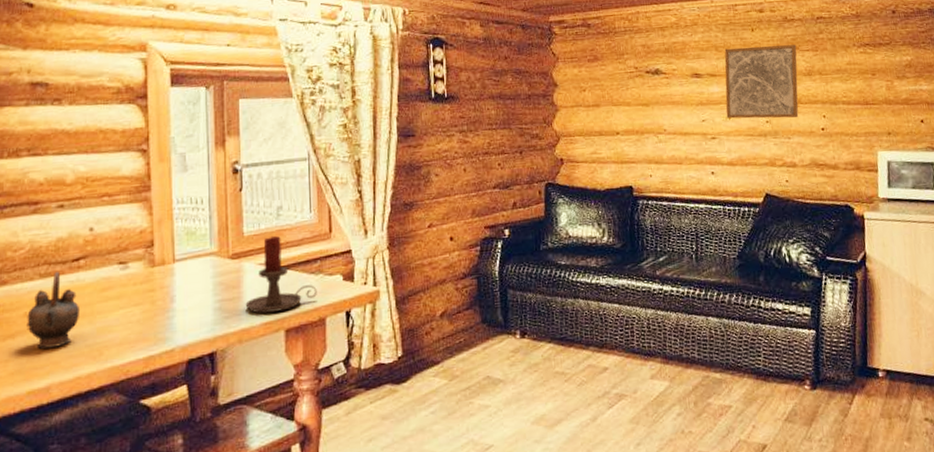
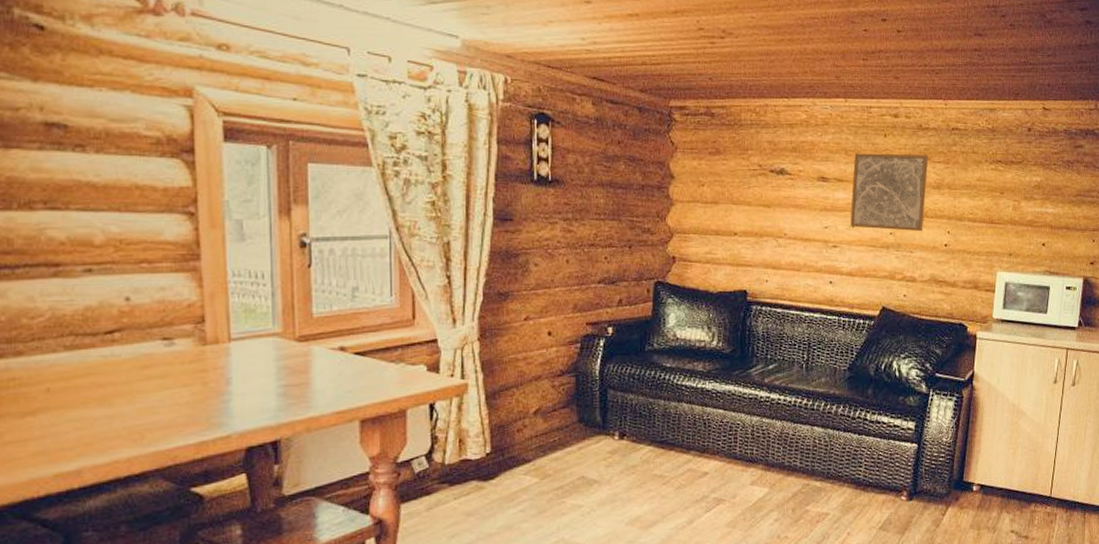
teapot: present [25,271,81,349] -> none [48,343,117,428]
candle holder: present [245,235,317,314] -> none [314,318,397,402]

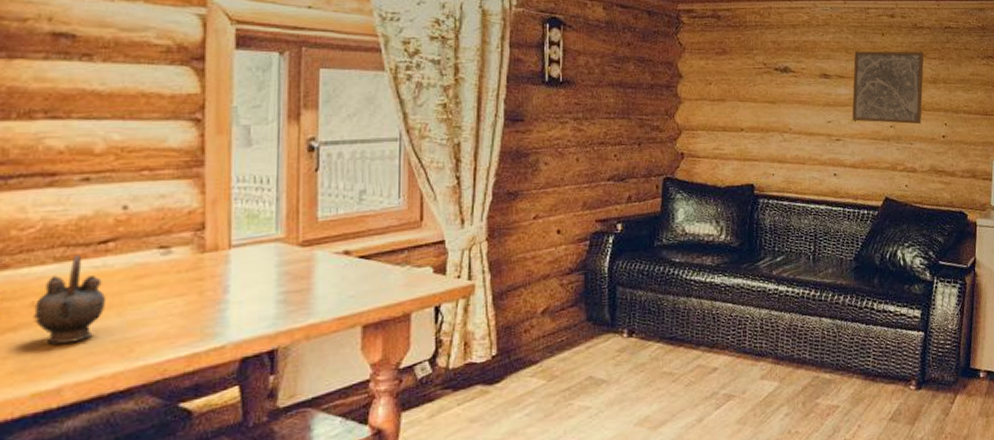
teapot: none [48,343,117,428] -> present [32,254,107,344]

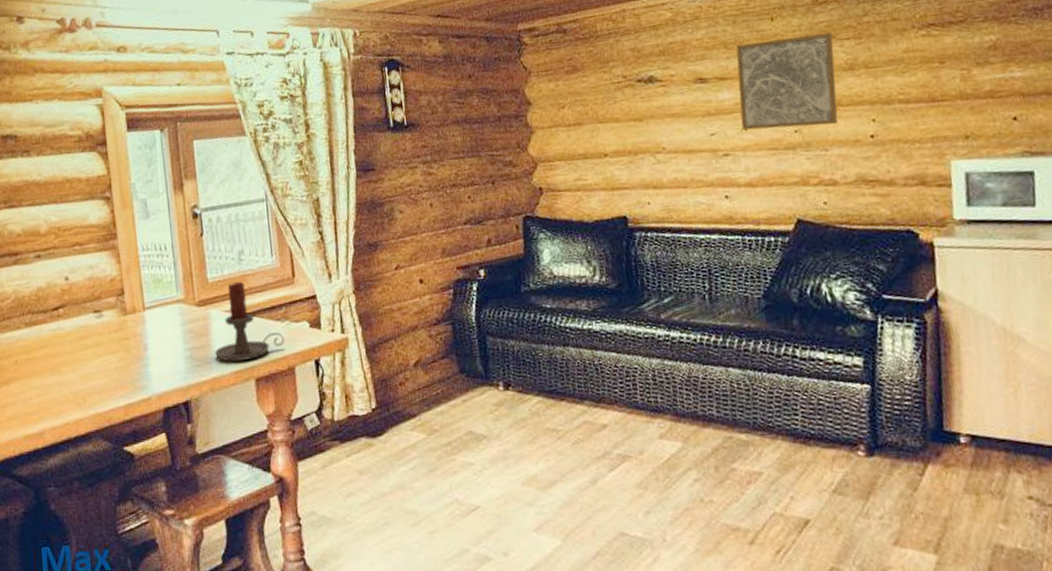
teapot: present [32,254,107,344] -> none [17,320,64,395]
candle holder: none [316,222,402,307] -> present [214,281,285,362]

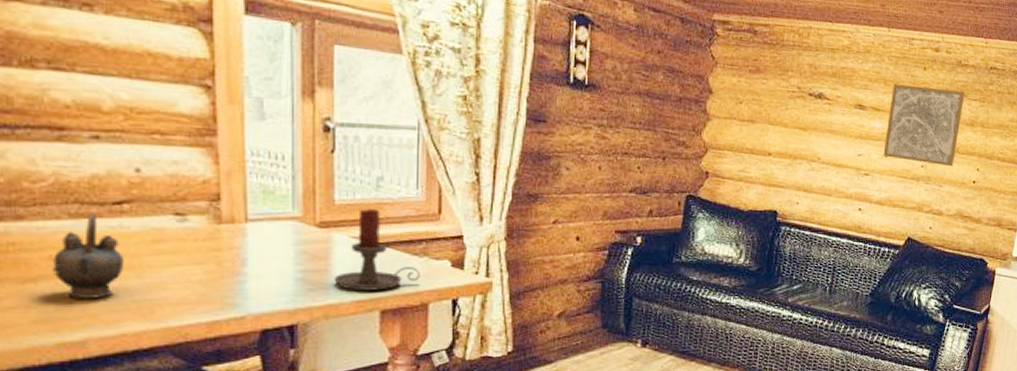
teapot: none [17,320,64,395] -> present [51,212,125,299]

